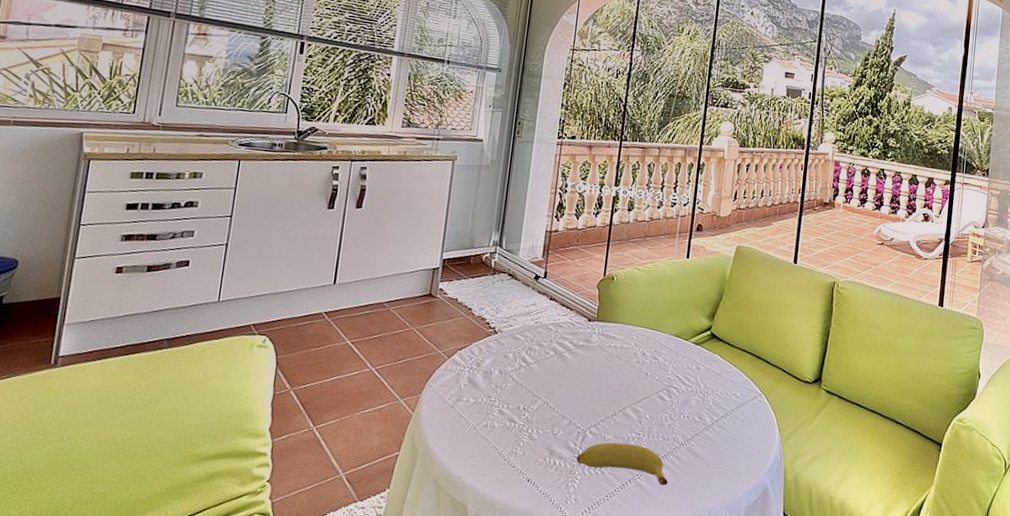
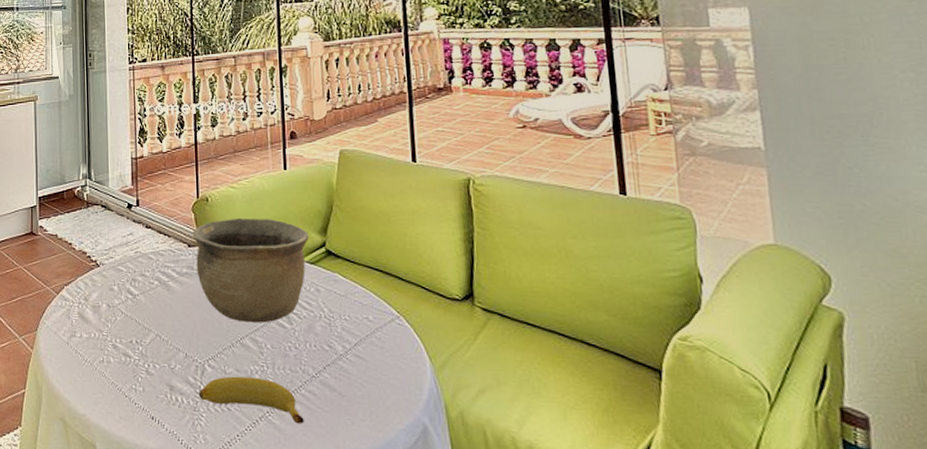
bowl: none [592,298,699,395] -> present [192,219,309,323]

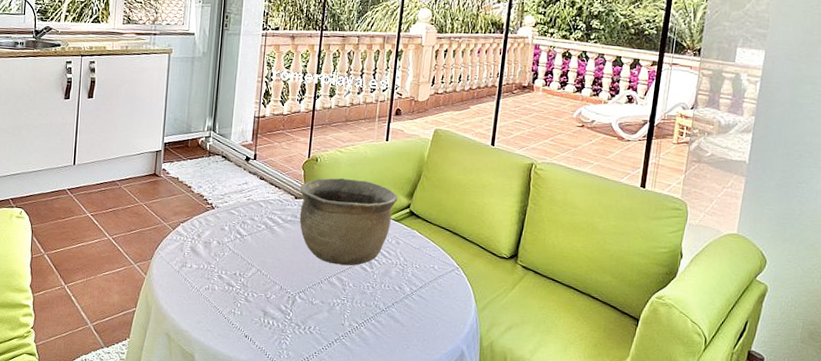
banana: present [198,376,304,424] -> none [287,306,371,346]

